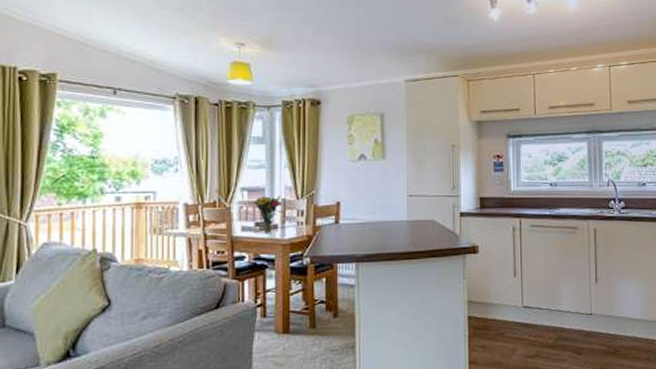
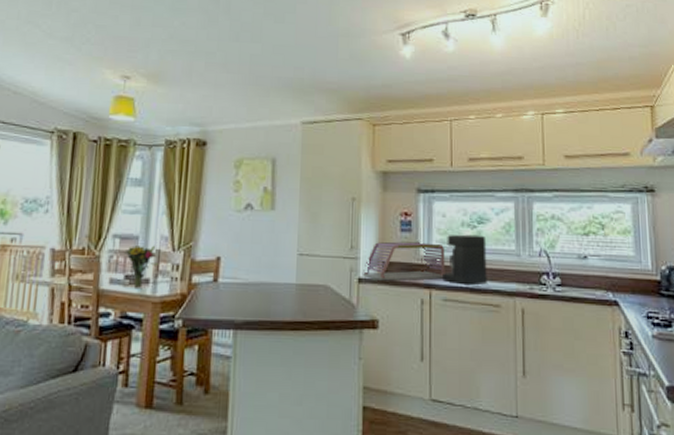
dish rack: none [464,180,532,214] -> present [363,241,445,281]
coffee maker: none [530,171,566,213] -> present [443,234,487,285]

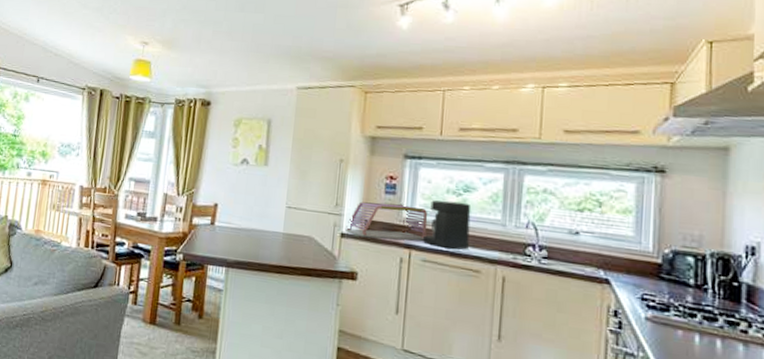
bouquet: present [124,245,159,289] -> none [138,188,166,225]

